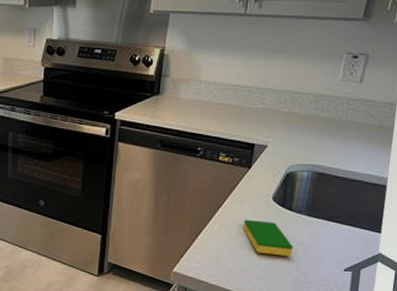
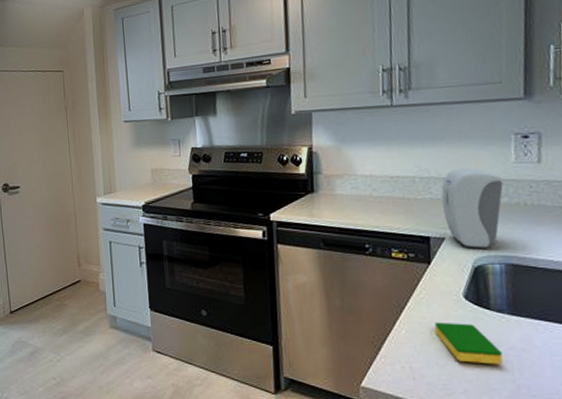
soap dispenser: none [271,81,327,157] -> present [441,168,503,248]

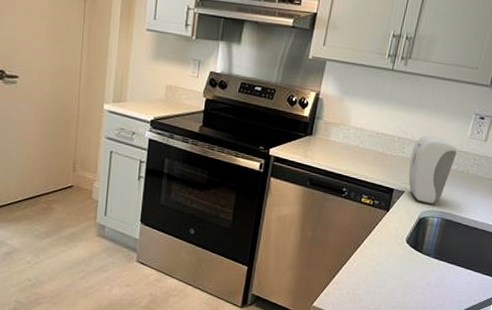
dish sponge: present [434,322,503,365] -> none [378,258,422,296]

